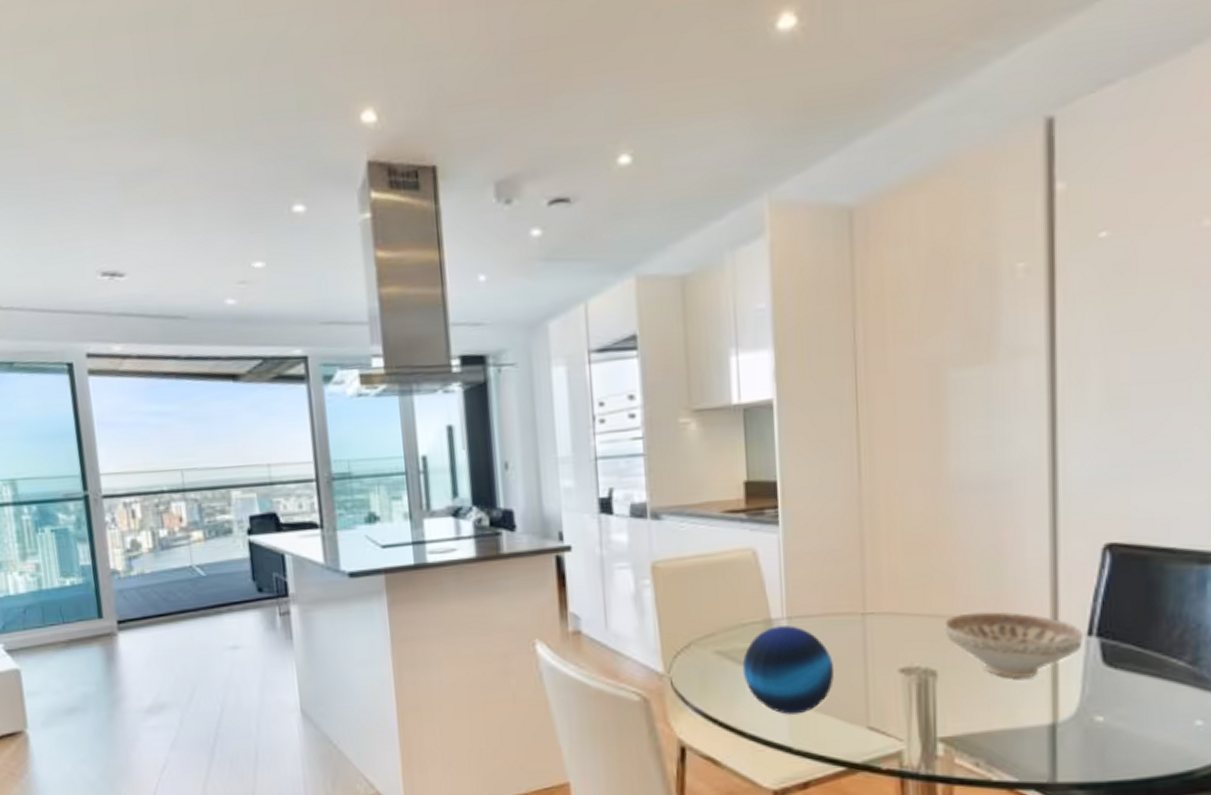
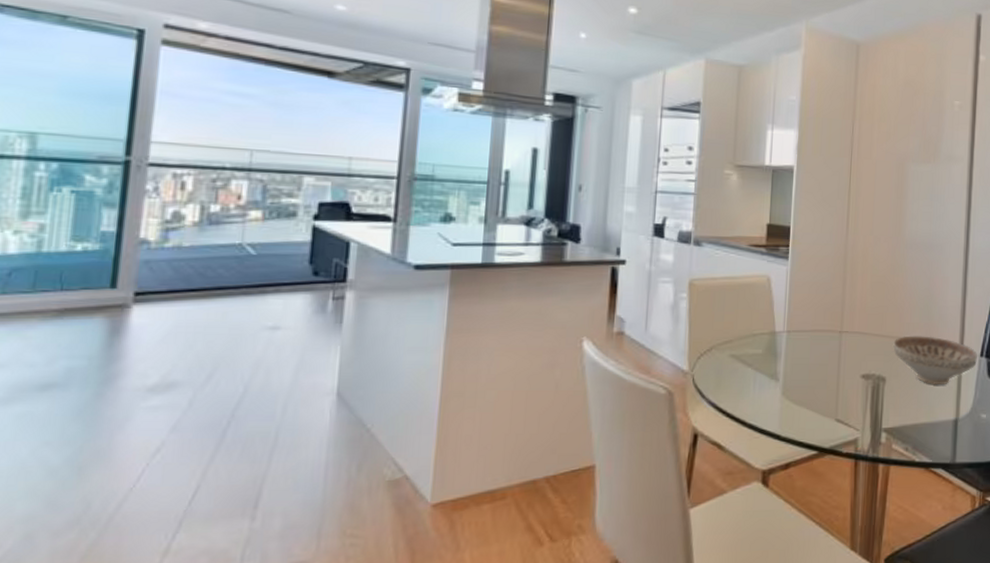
decorative orb: present [742,625,835,715] -> none [749,337,817,408]

